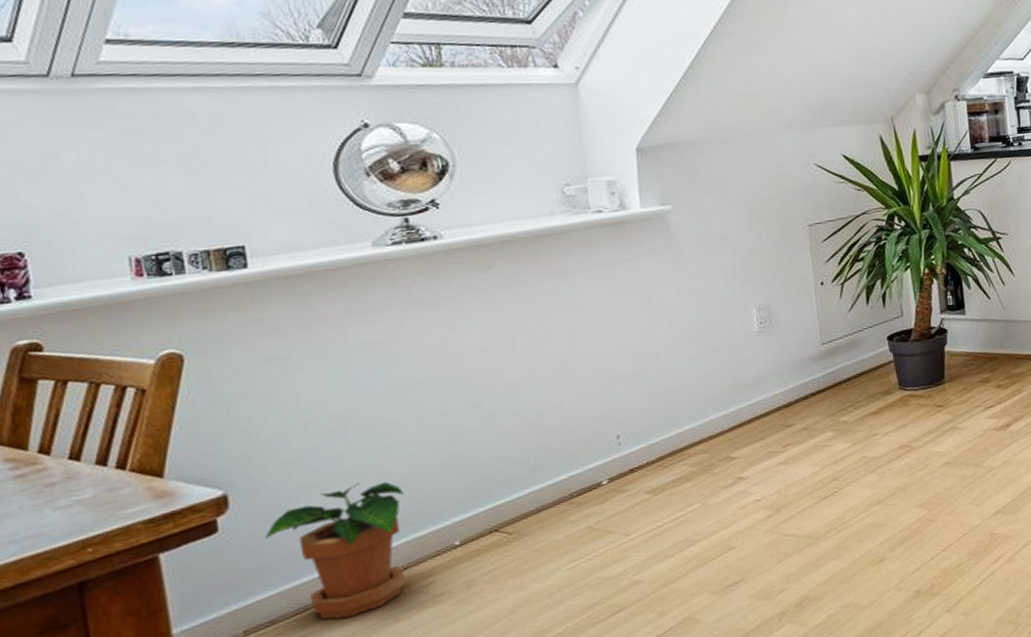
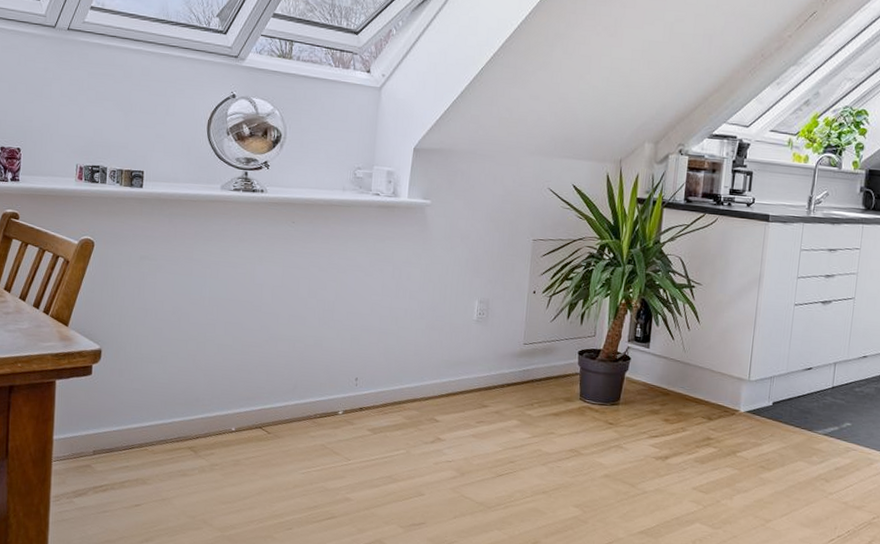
potted plant: present [265,481,405,620] -> none [117,364,207,463]

